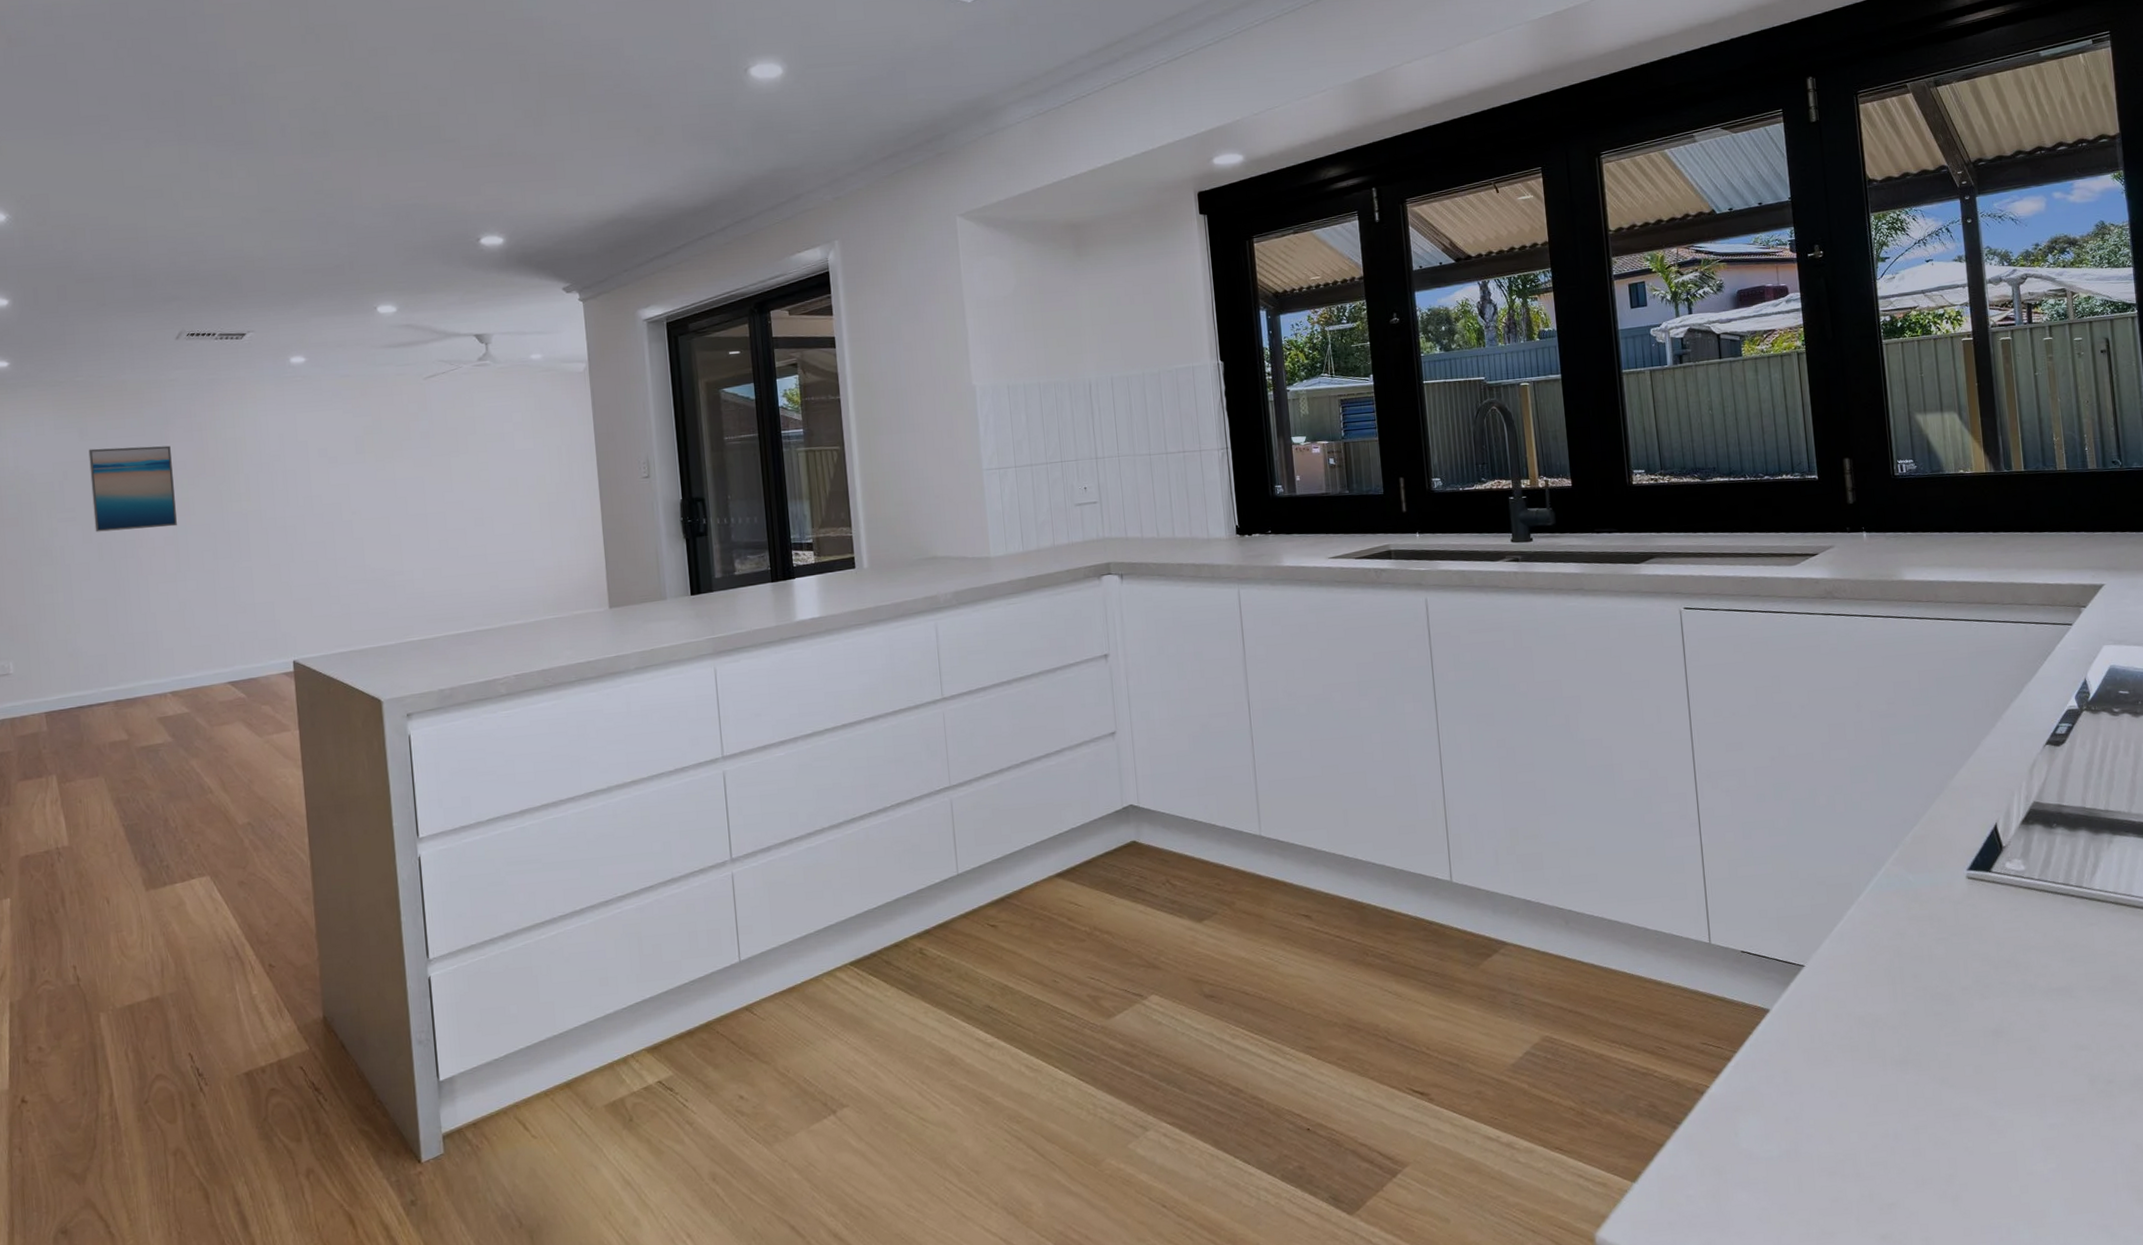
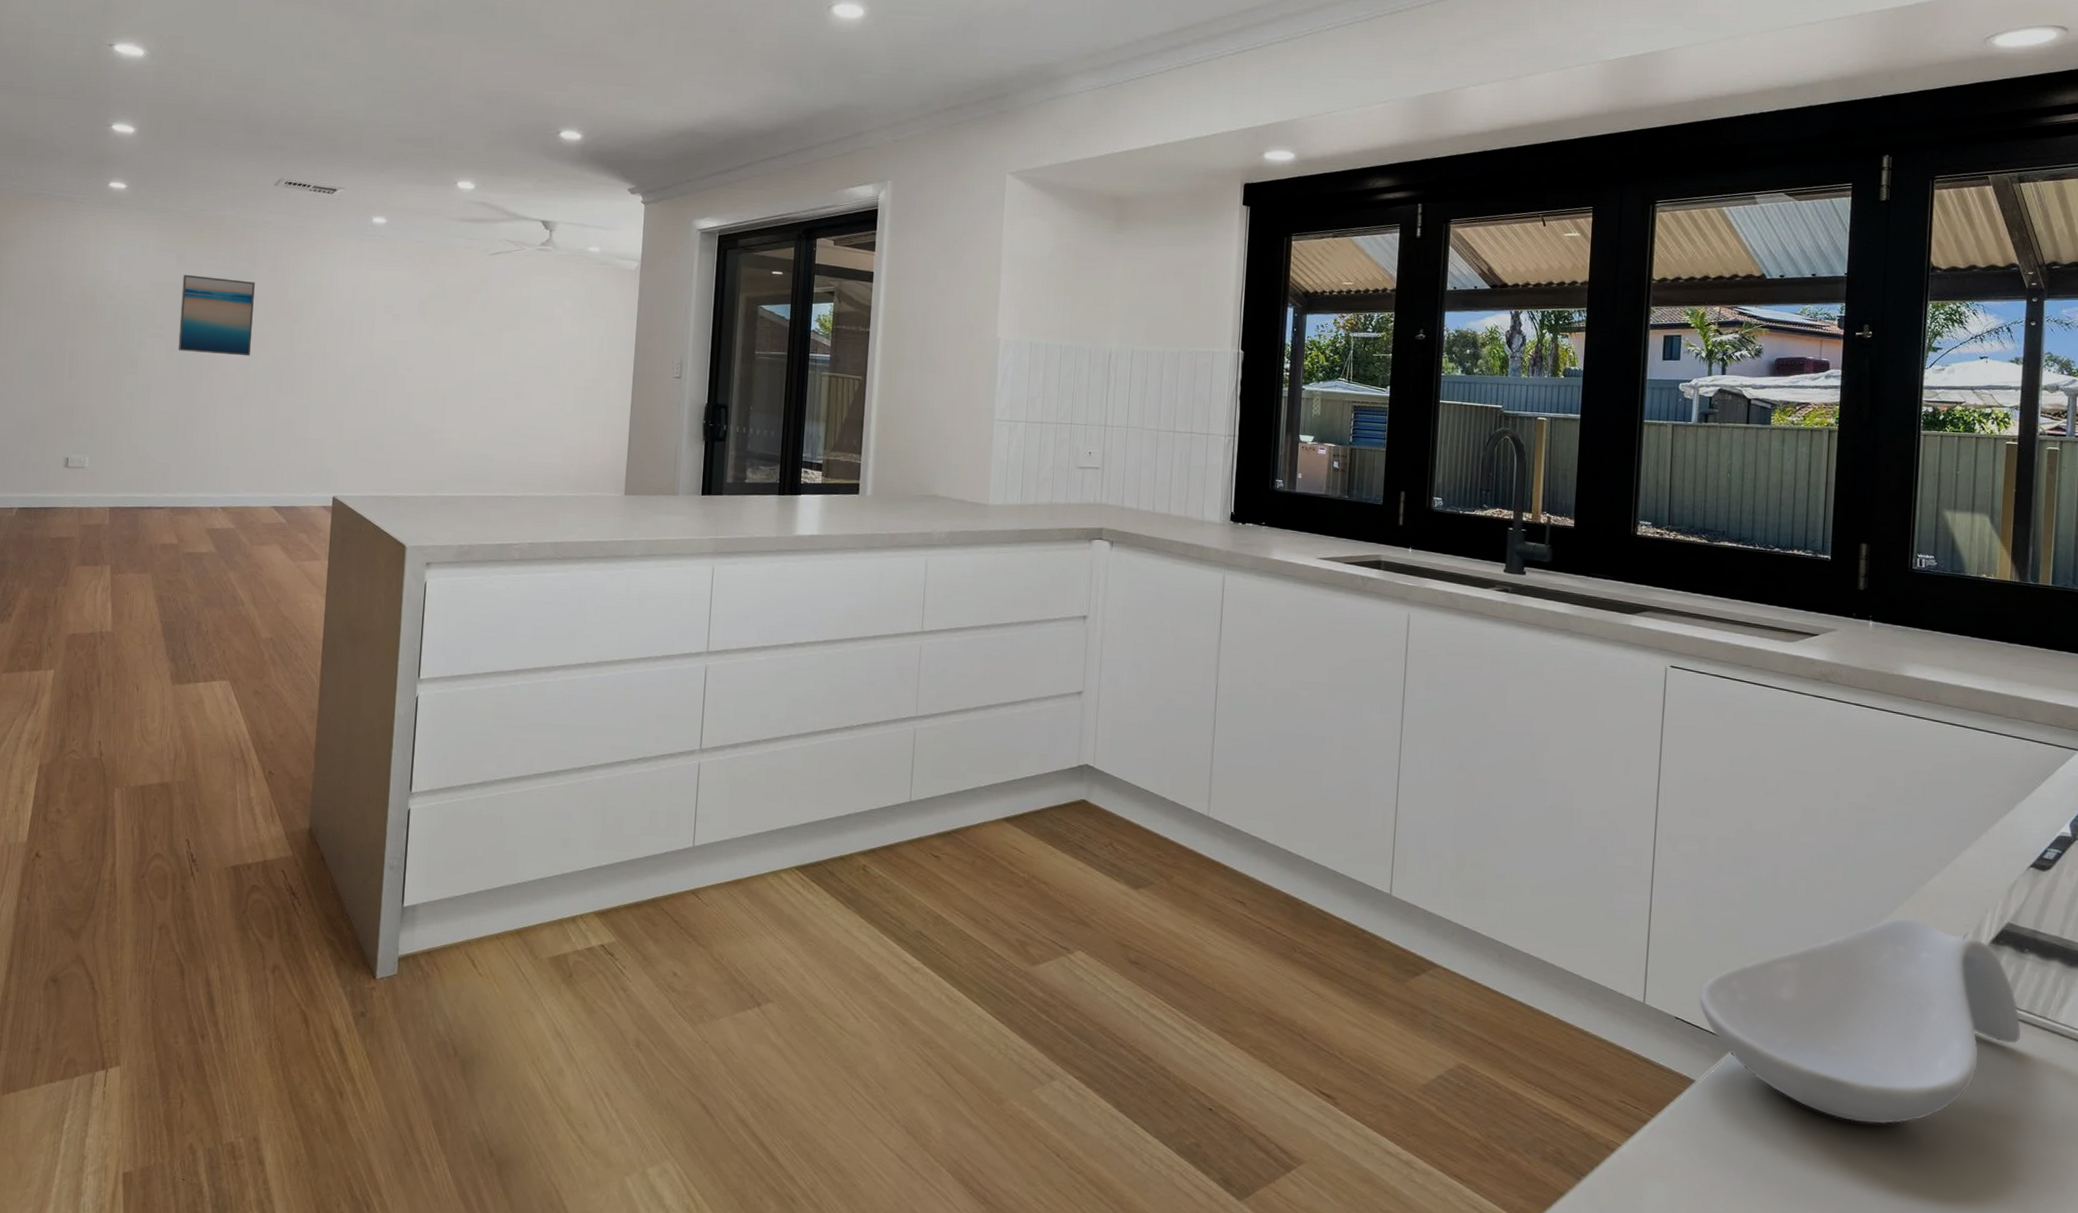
spoon rest: none [1760,812,2063,1021] -> present [1698,916,2022,1125]

